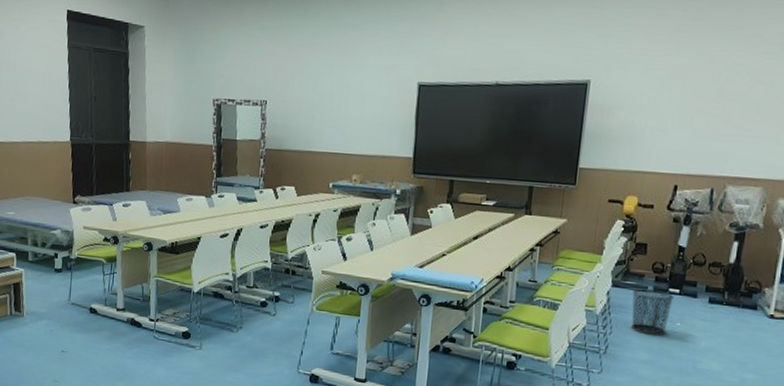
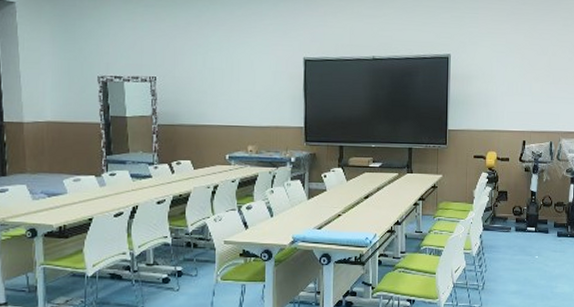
waste bin: present [631,288,674,336] -> none [500,230,531,268]

